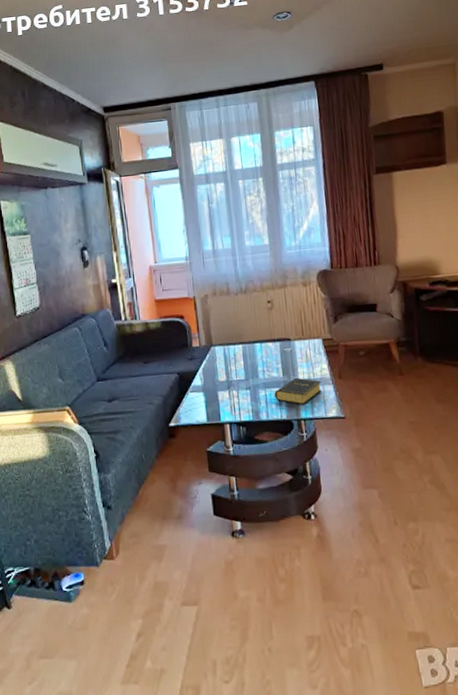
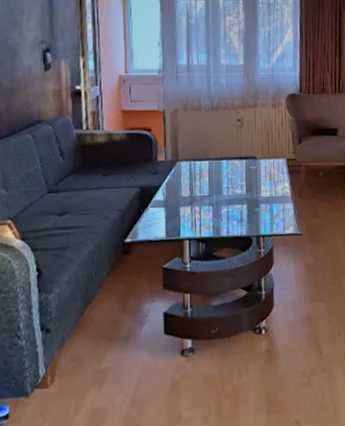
book: present [273,377,323,405] -> none [235,195,283,222]

